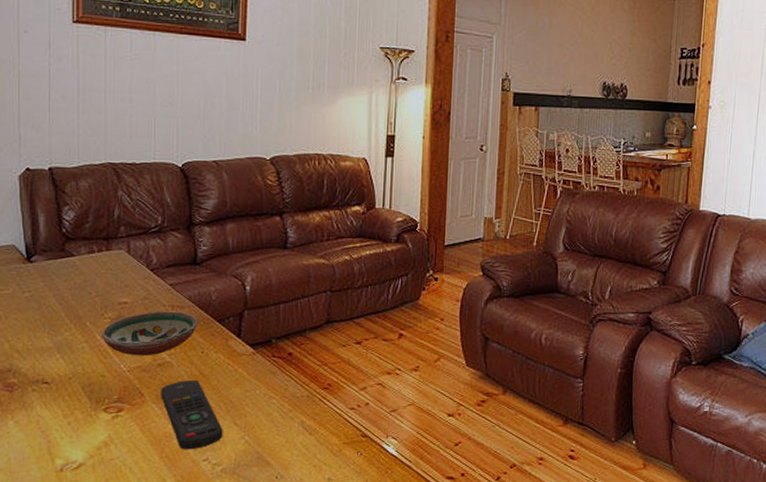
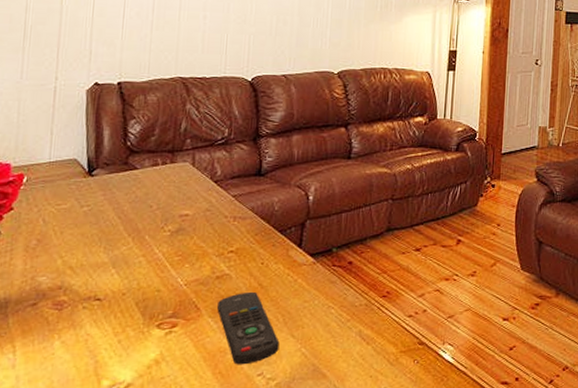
decorative bowl: present [100,311,198,356] -> none [159,222,260,269]

